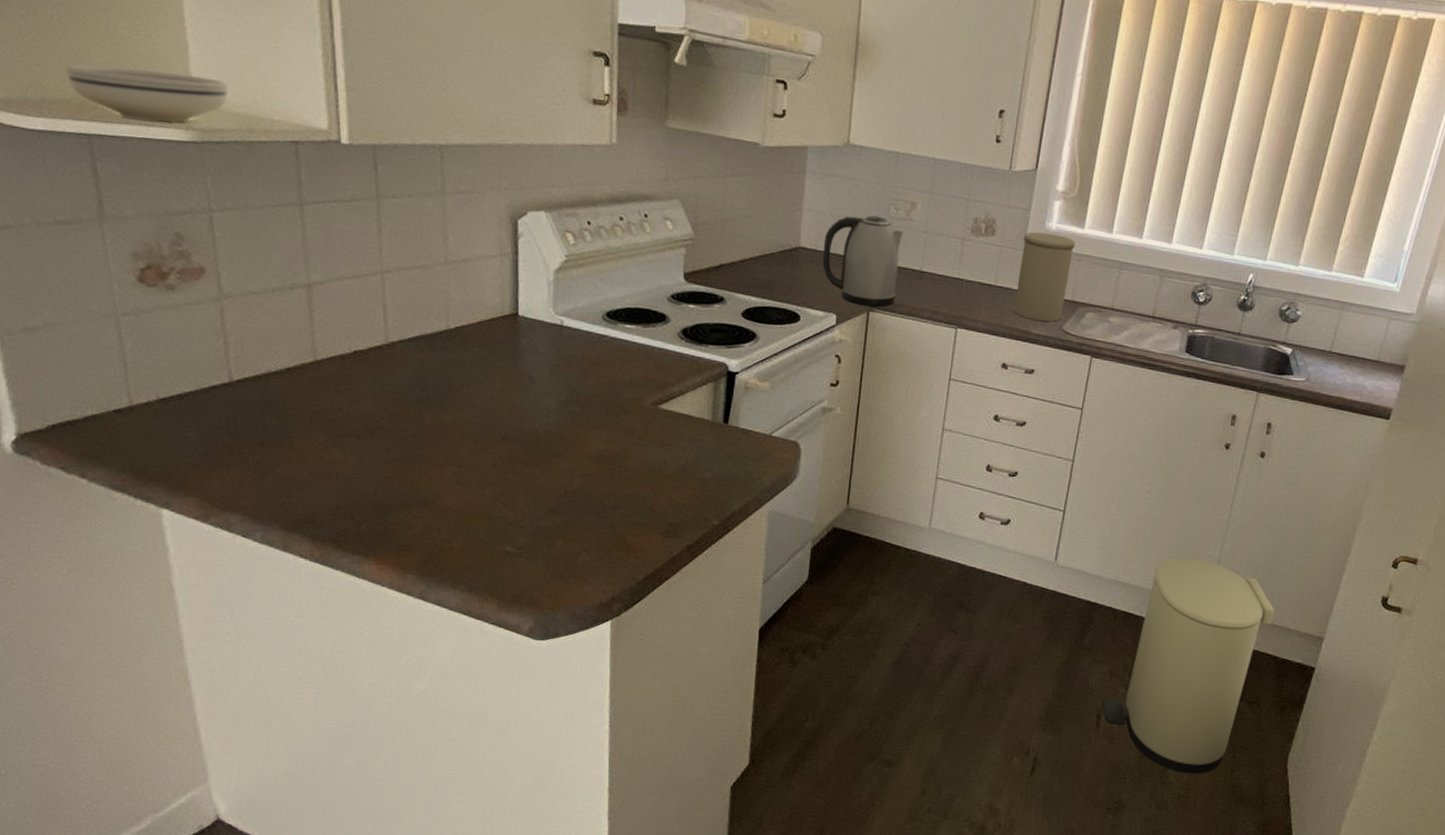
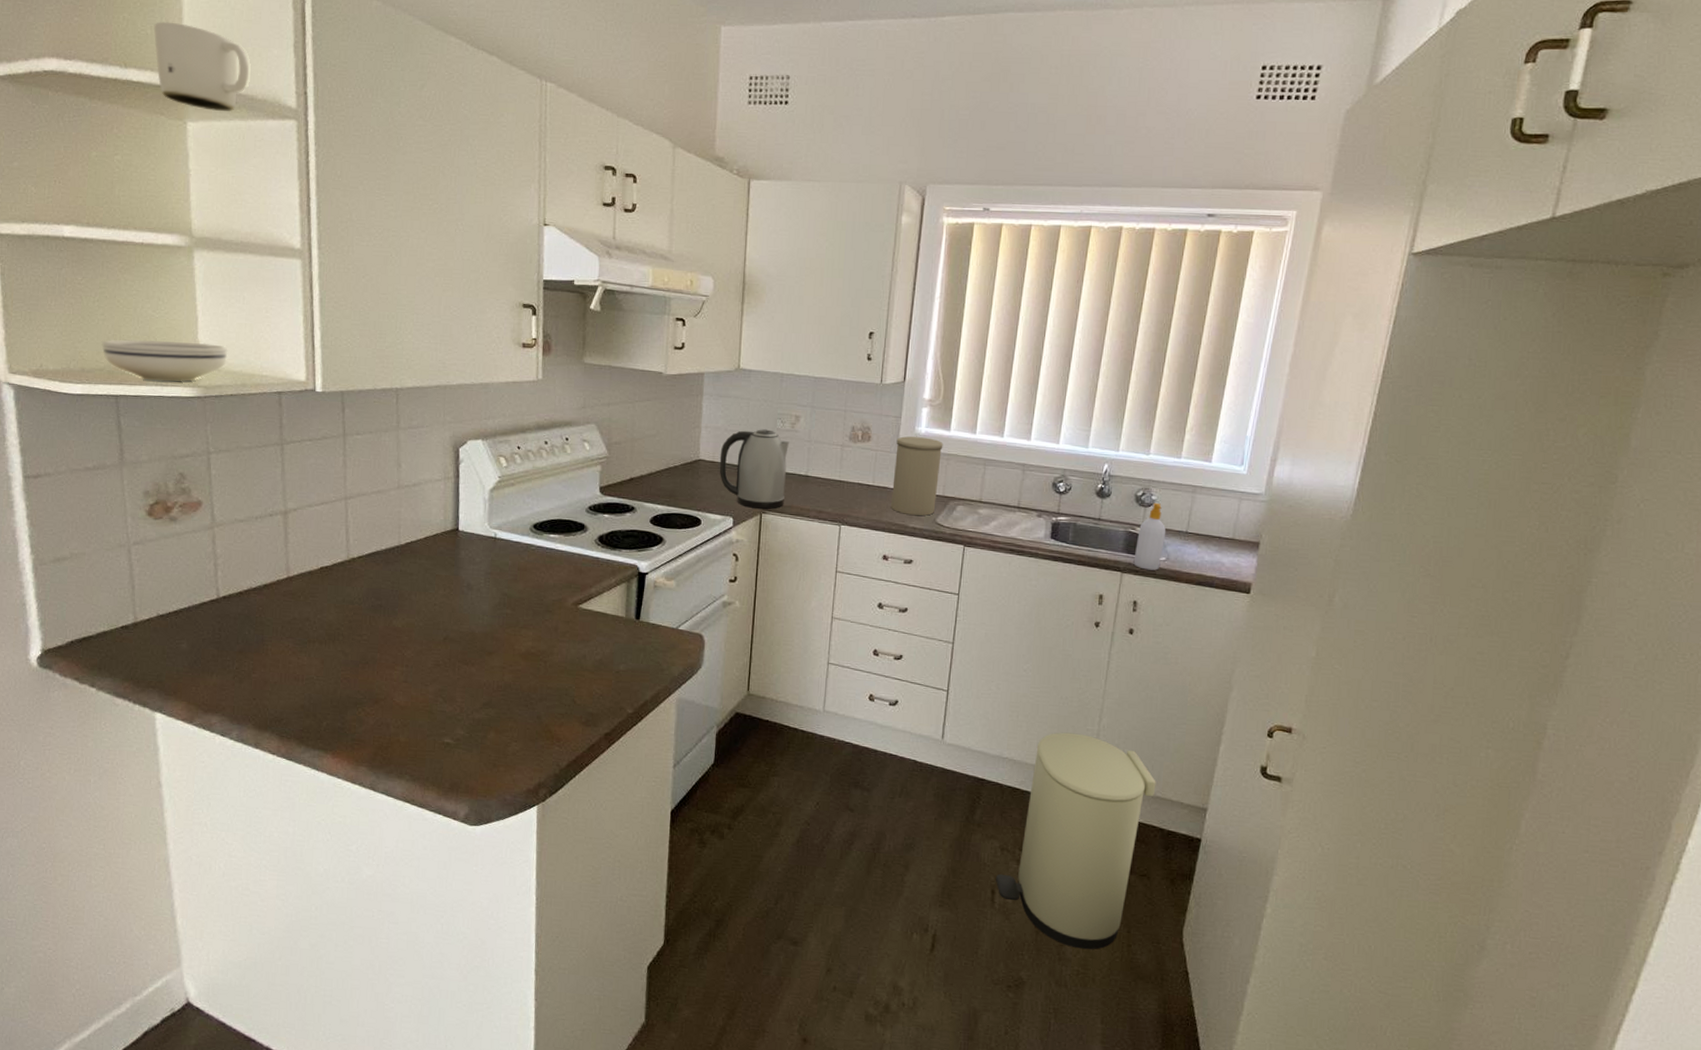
soap bottle: none [1271,318,1309,391] -> present [1133,502,1166,571]

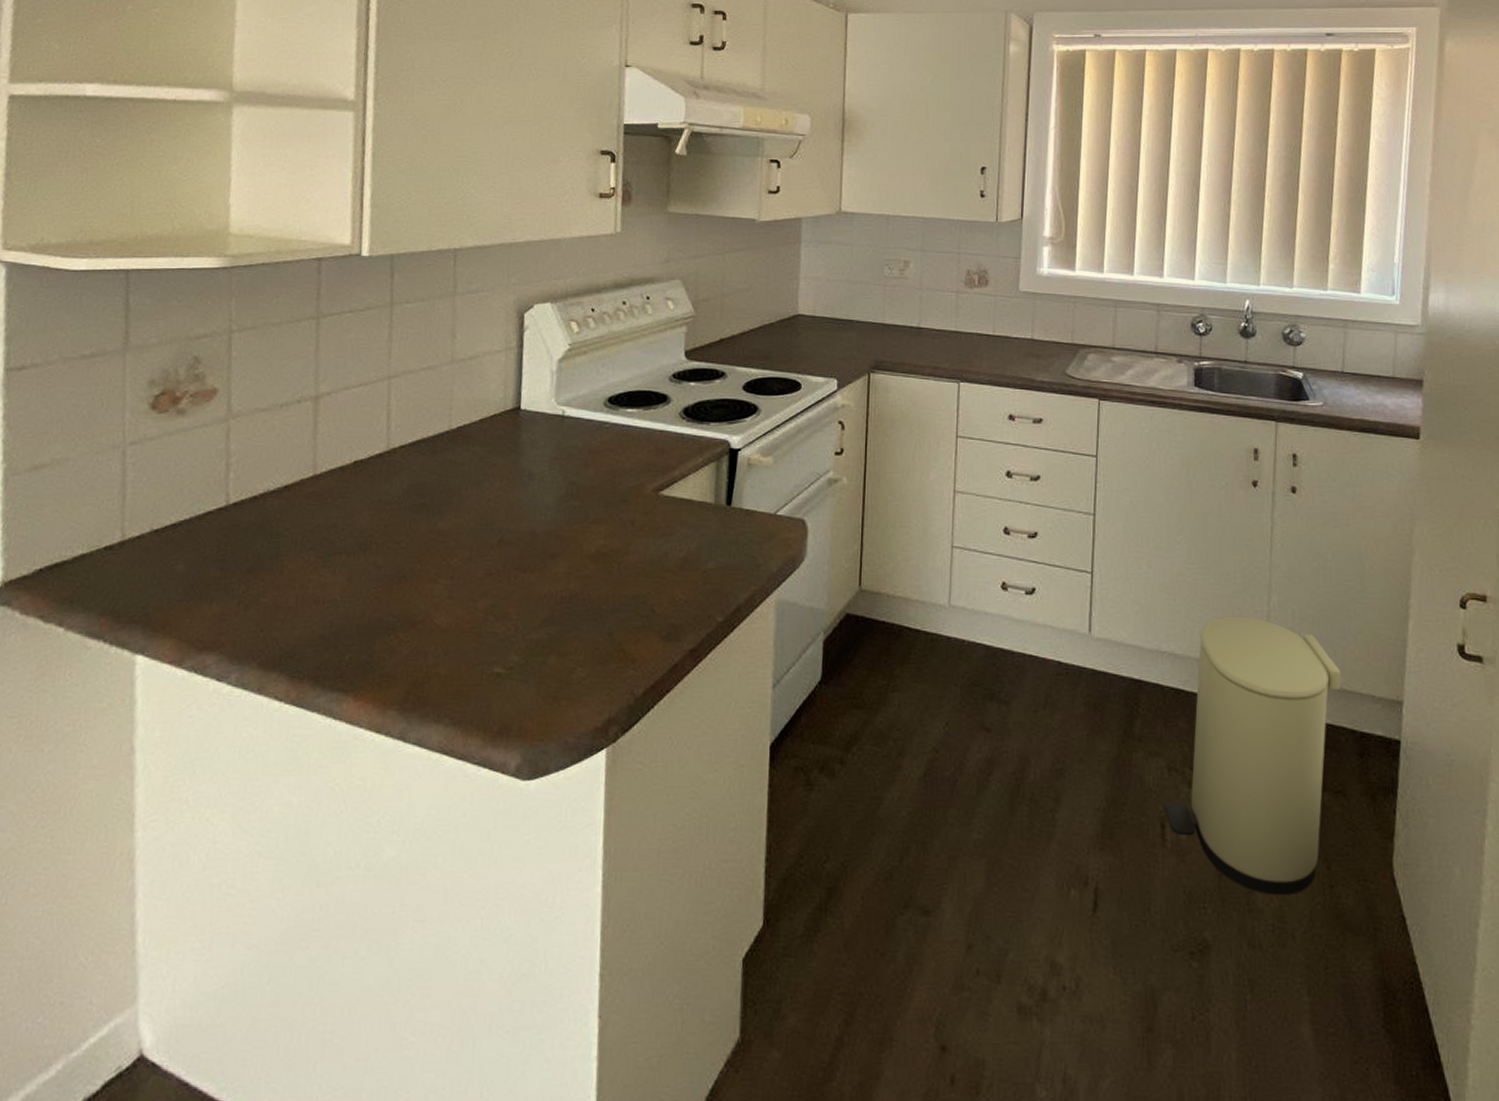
bowl: present [102,339,228,382] -> none [116,205,263,252]
kettle: present [719,429,789,509] -> none [820,277,898,368]
canister: present [891,436,943,516] -> none [1015,279,1068,368]
soap bottle: present [1133,502,1166,571] -> none [1288,340,1321,417]

